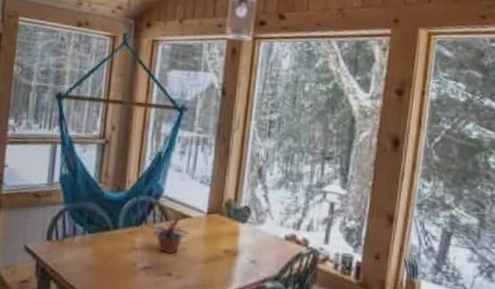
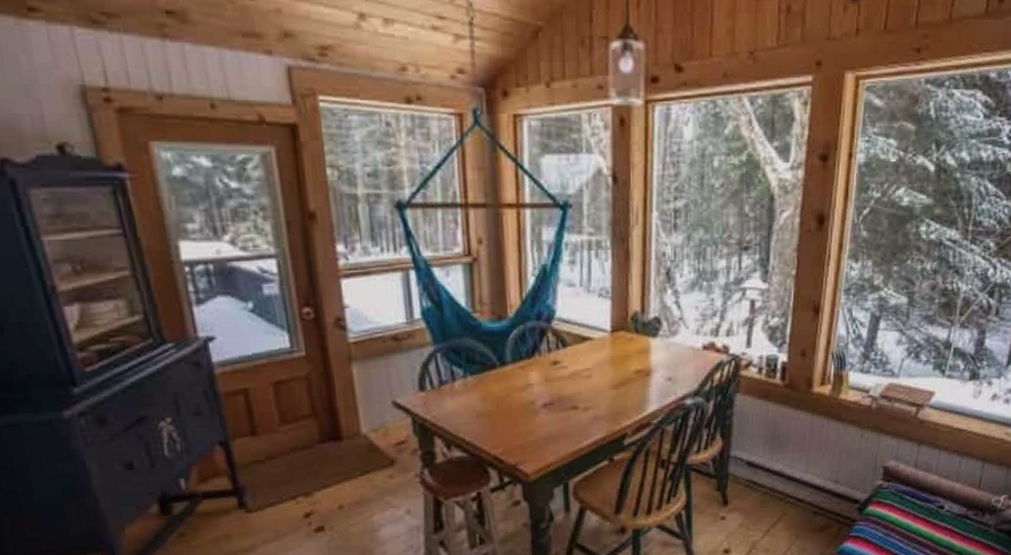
potted plant: present [147,209,190,255] -> none [541,334,594,385]

